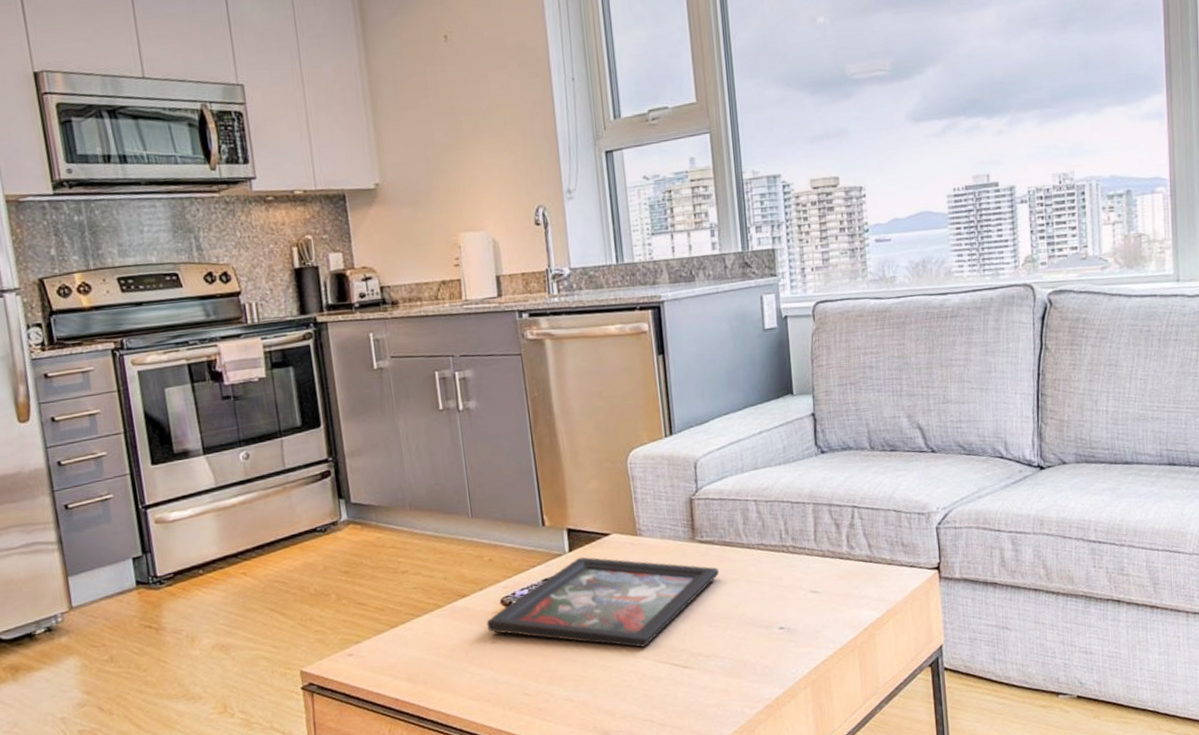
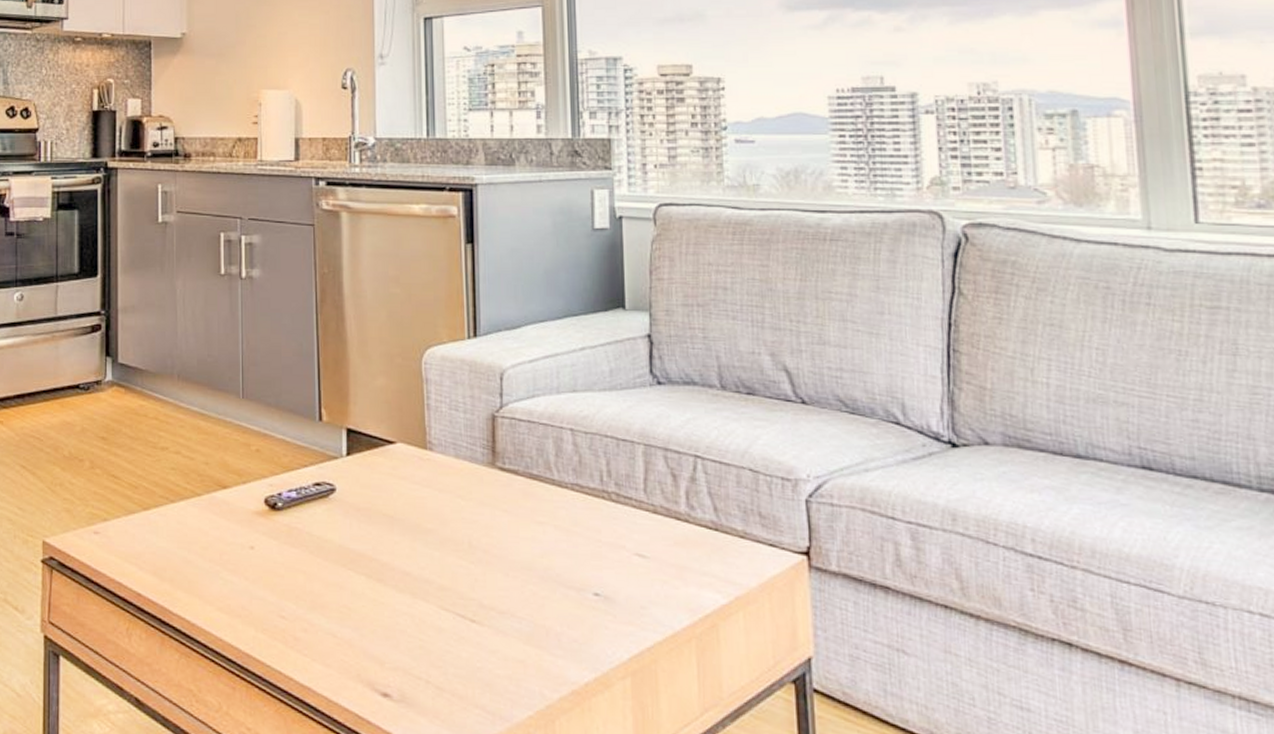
decorative tray: present [486,557,719,648] -> none [246,464,522,586]

